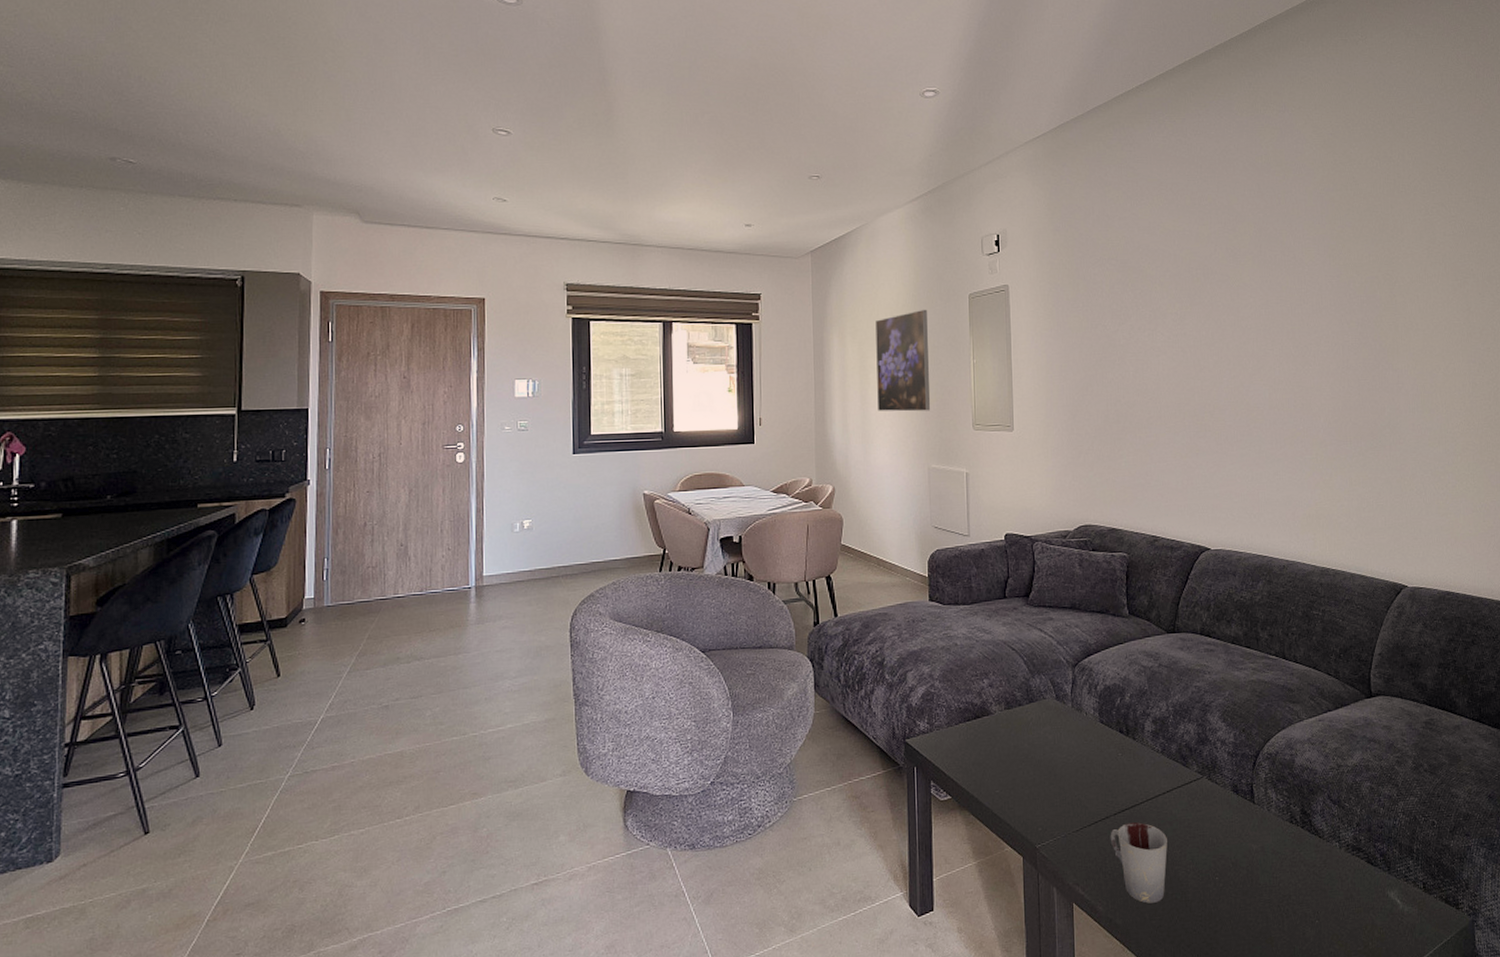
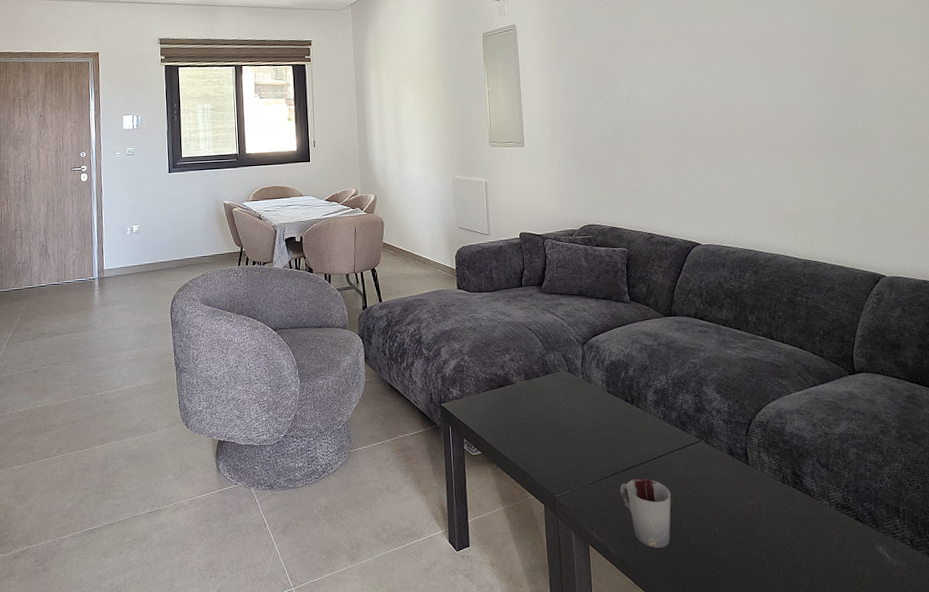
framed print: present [875,309,930,412] -> none [405,47,453,133]

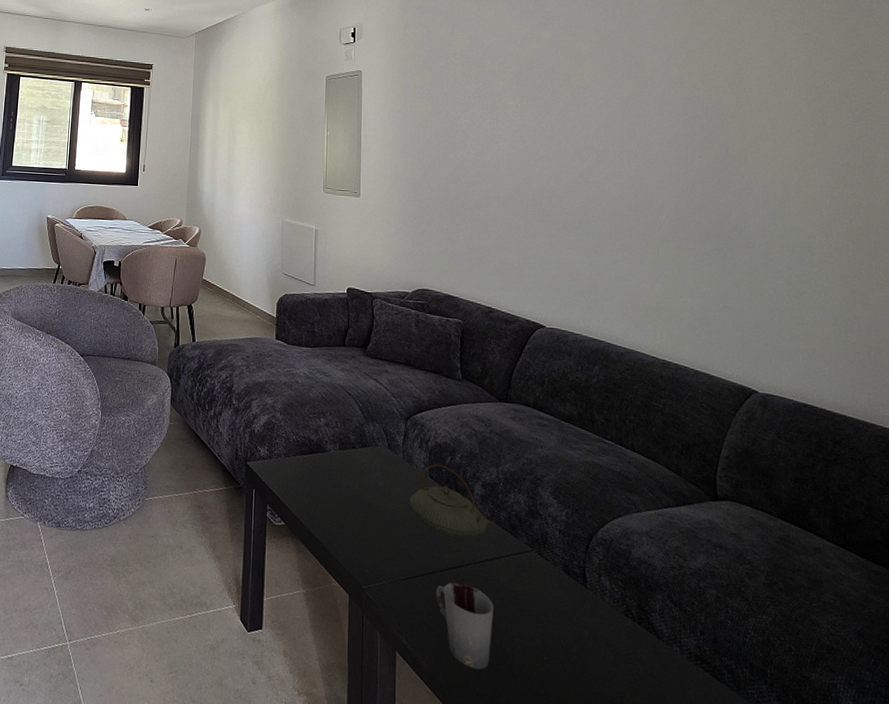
teapot: none [591,379,666,441] -> present [409,463,493,539]

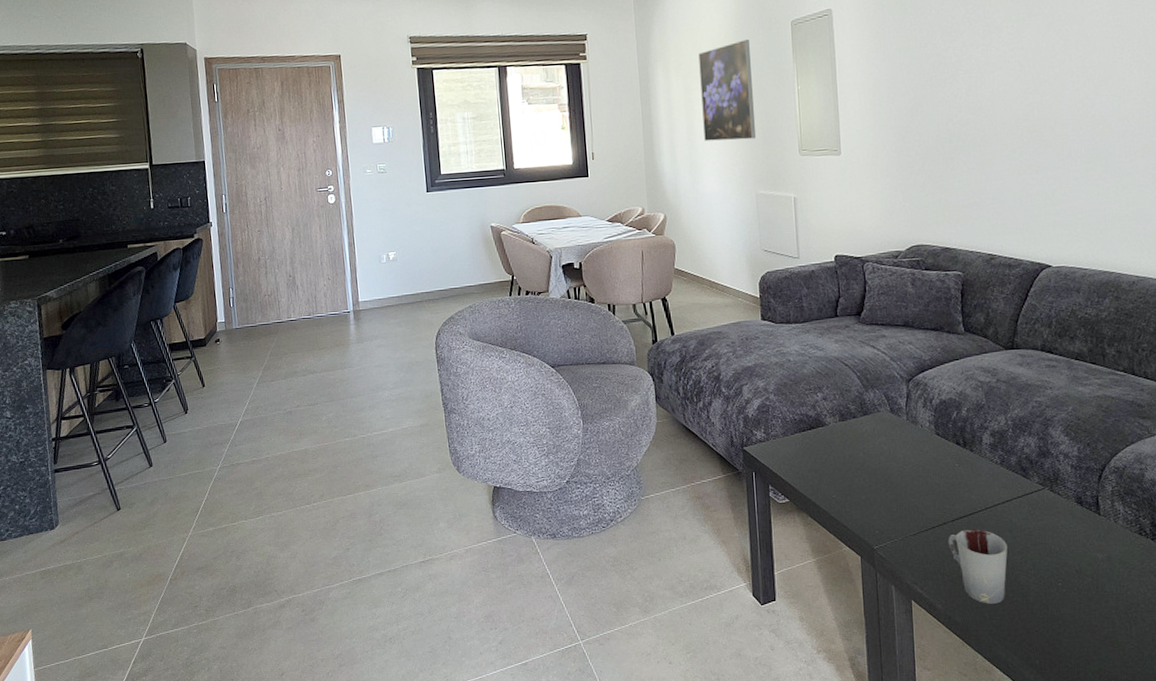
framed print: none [242,86,289,173] -> present [698,39,756,141]
teapot: present [409,463,493,539] -> none [916,420,1004,488]

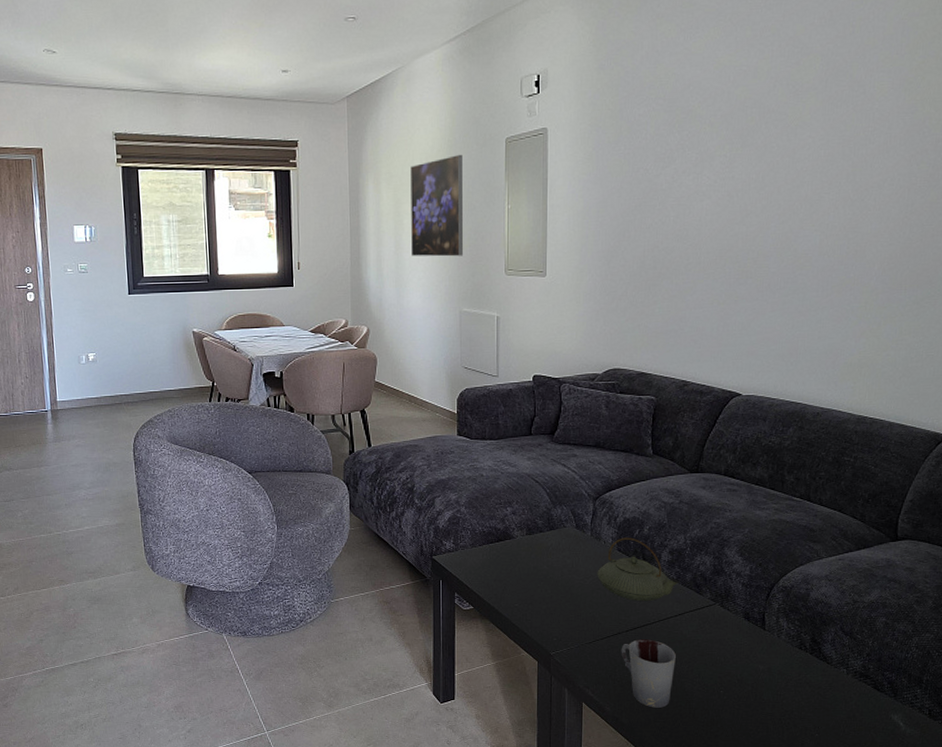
teapot: none [916,420,1004,488] -> present [597,537,679,601]

